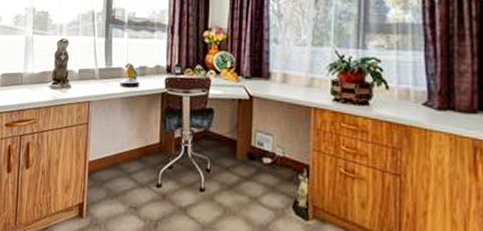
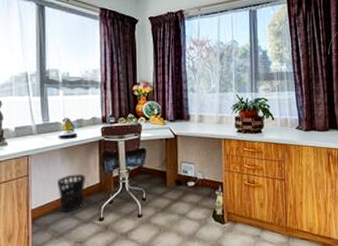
wastebasket: none [116,128,145,172] -> present [57,174,85,213]

